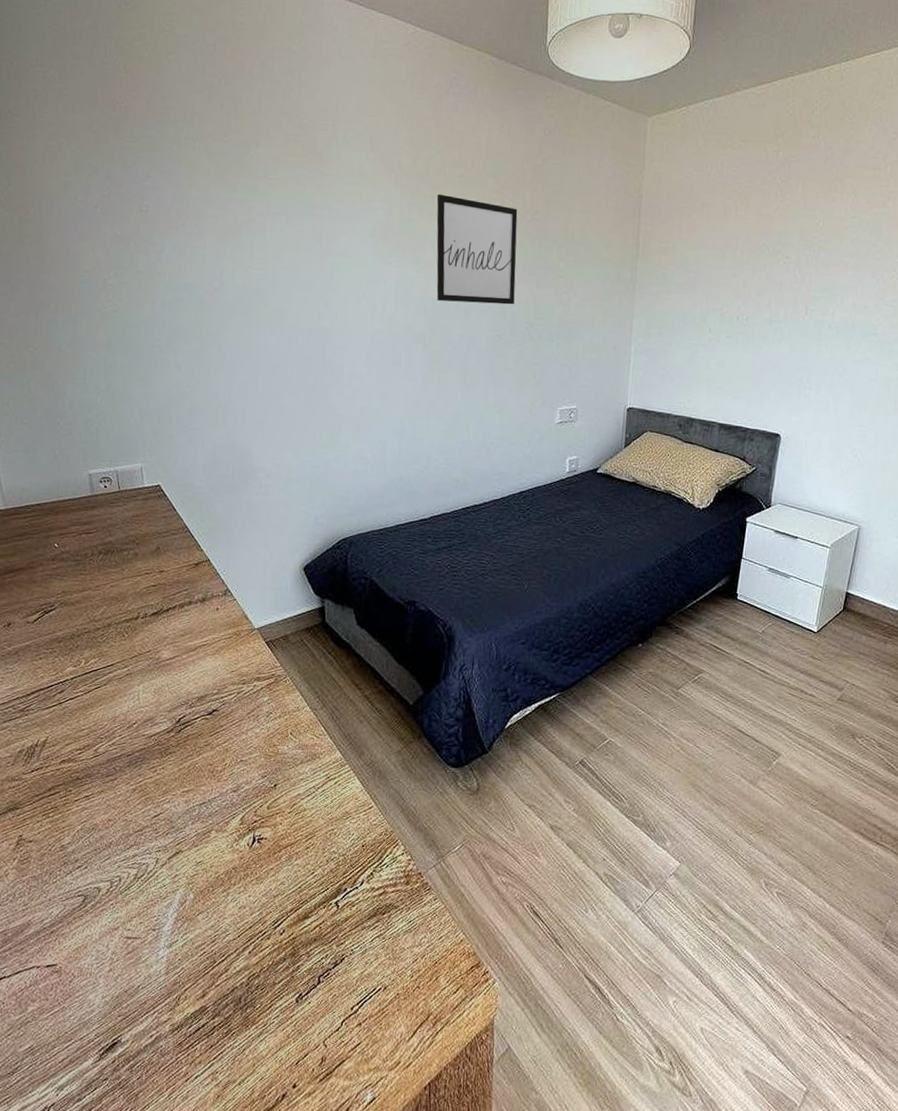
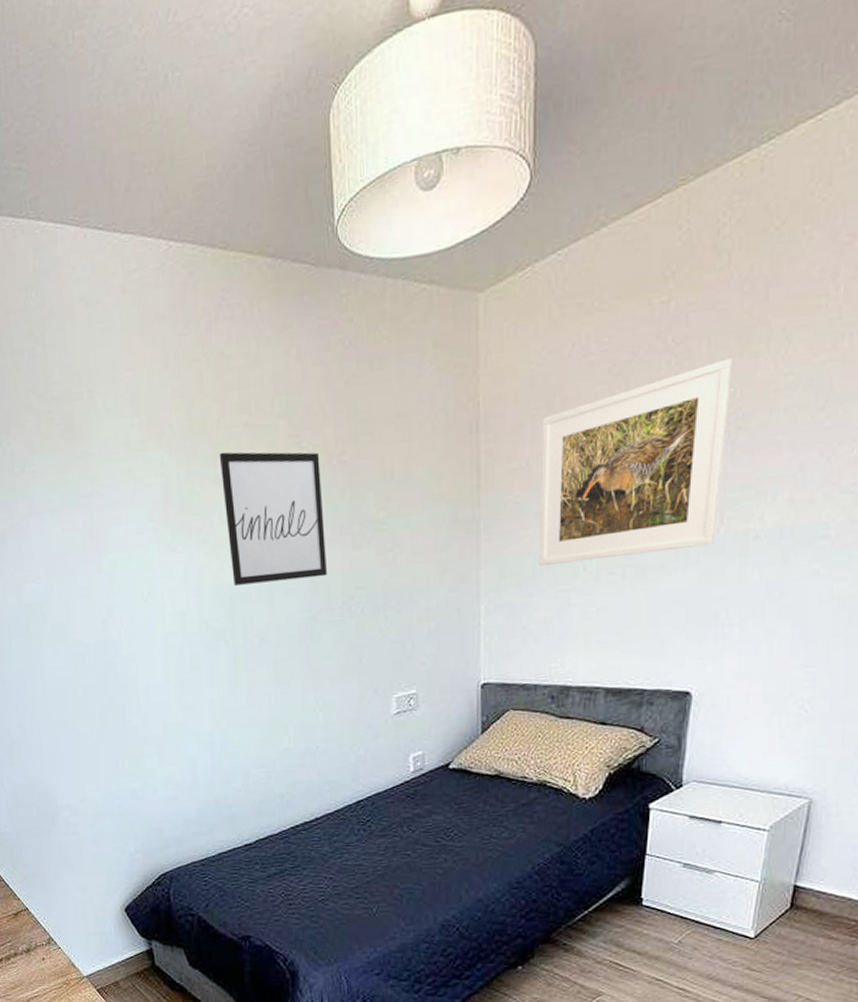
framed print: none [677,198,818,328] -> present [539,358,733,567]

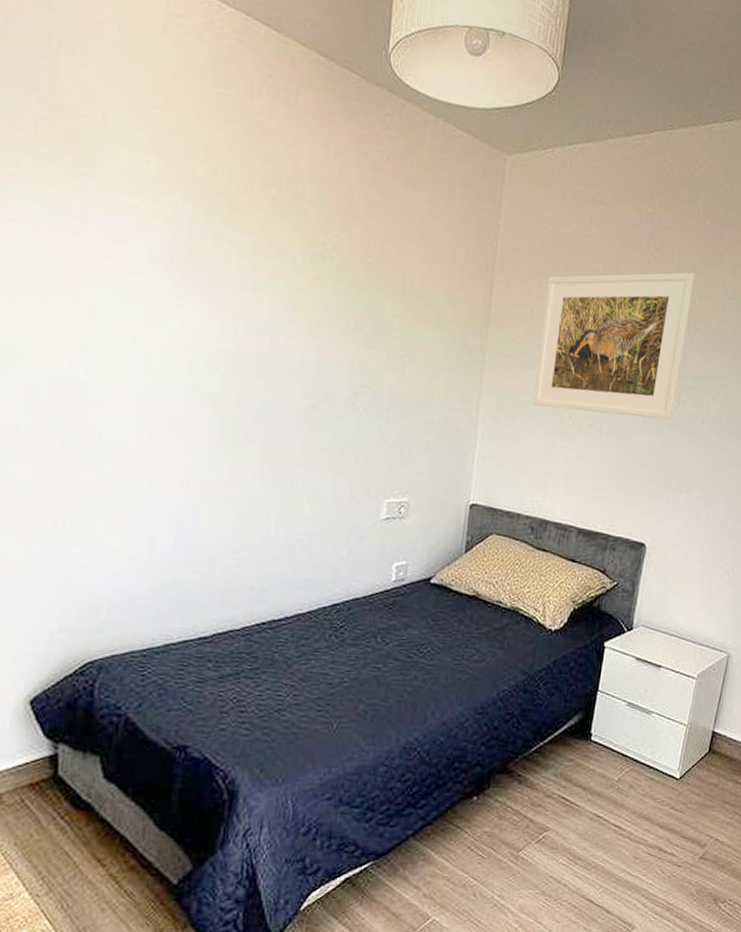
wall art: present [219,452,327,585] -> none [234,218,344,368]

